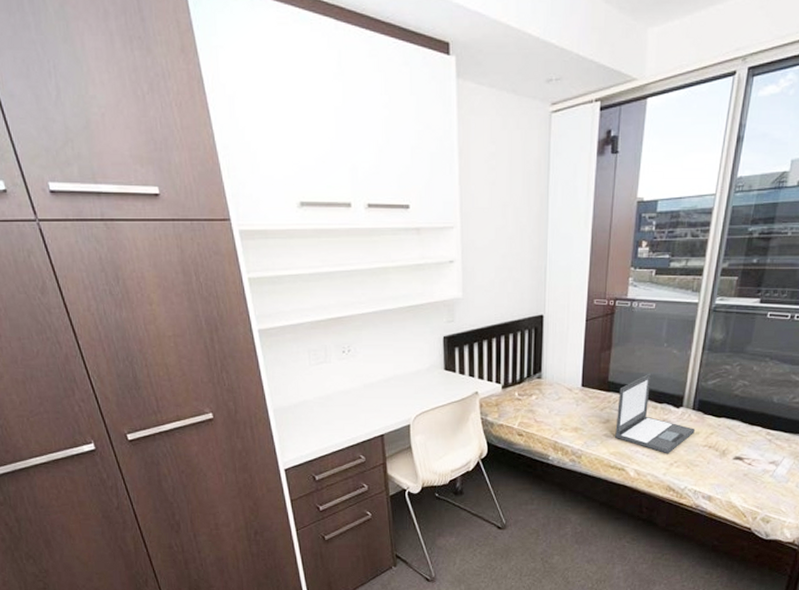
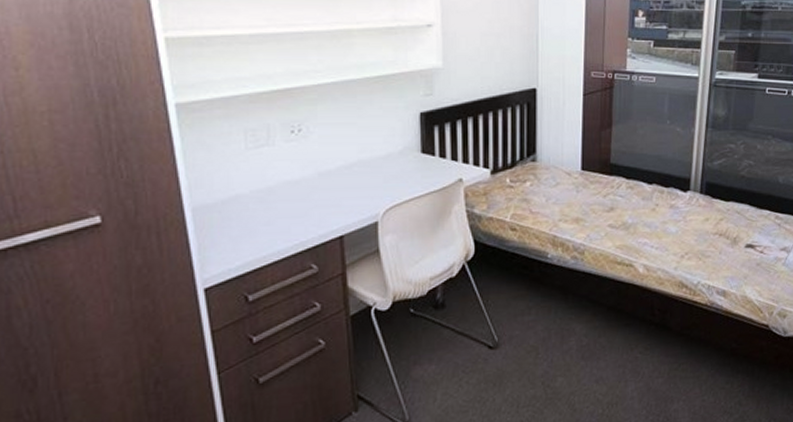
laptop: present [614,373,695,454] -> none [619,153,704,245]

